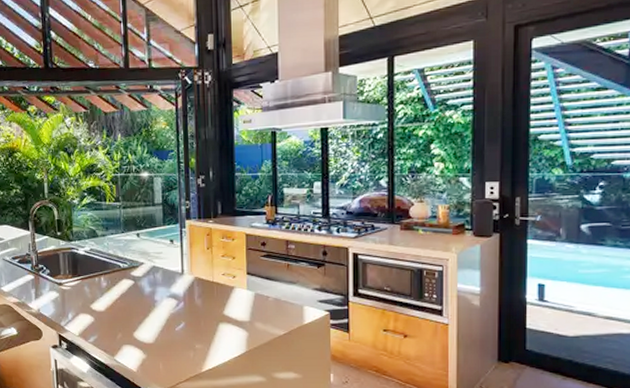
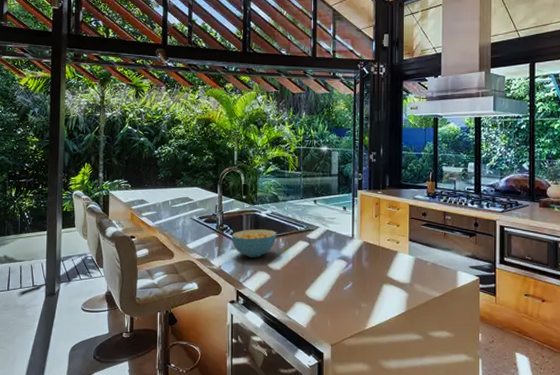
cereal bowl: none [48,268,98,299] -> present [231,229,277,258]

